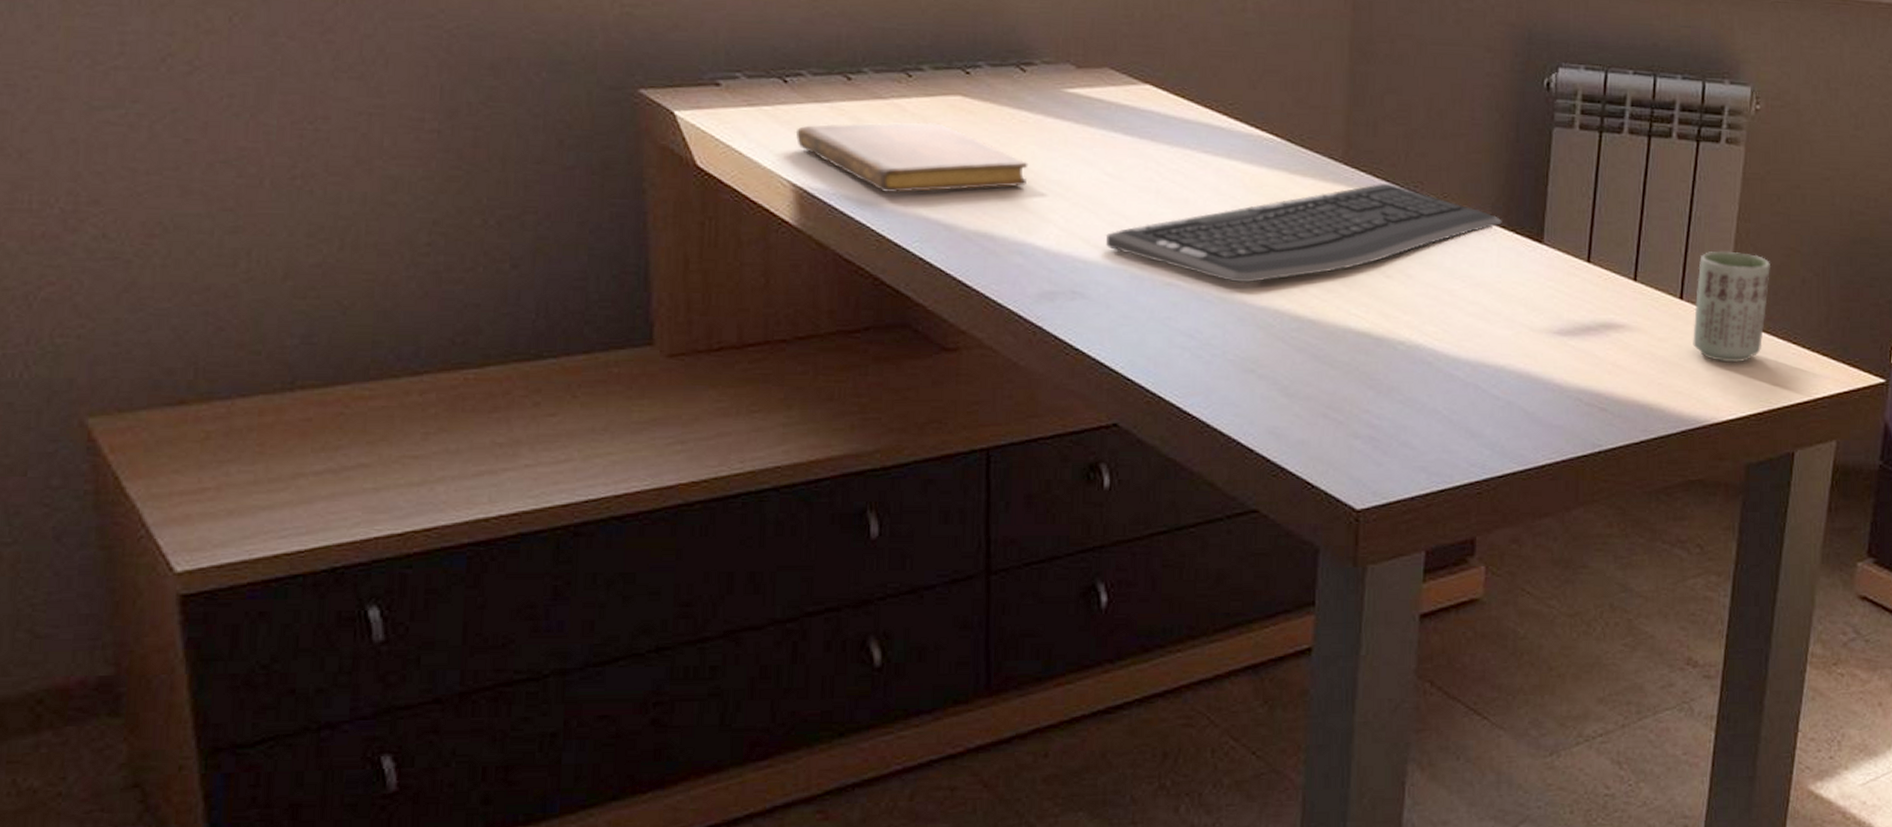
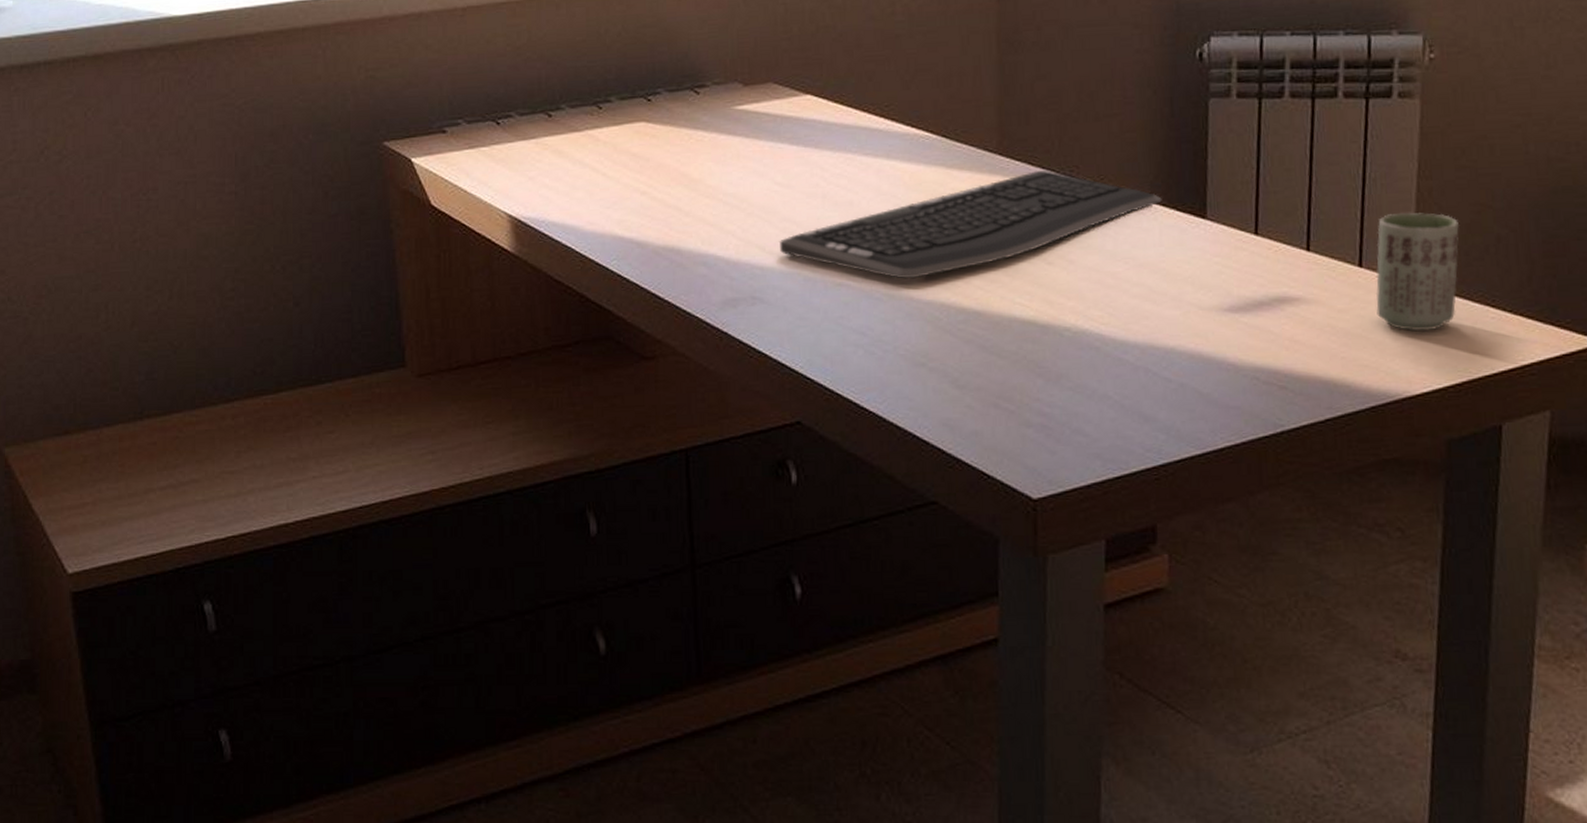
notebook: present [795,122,1029,194] -> none [508,149,707,217]

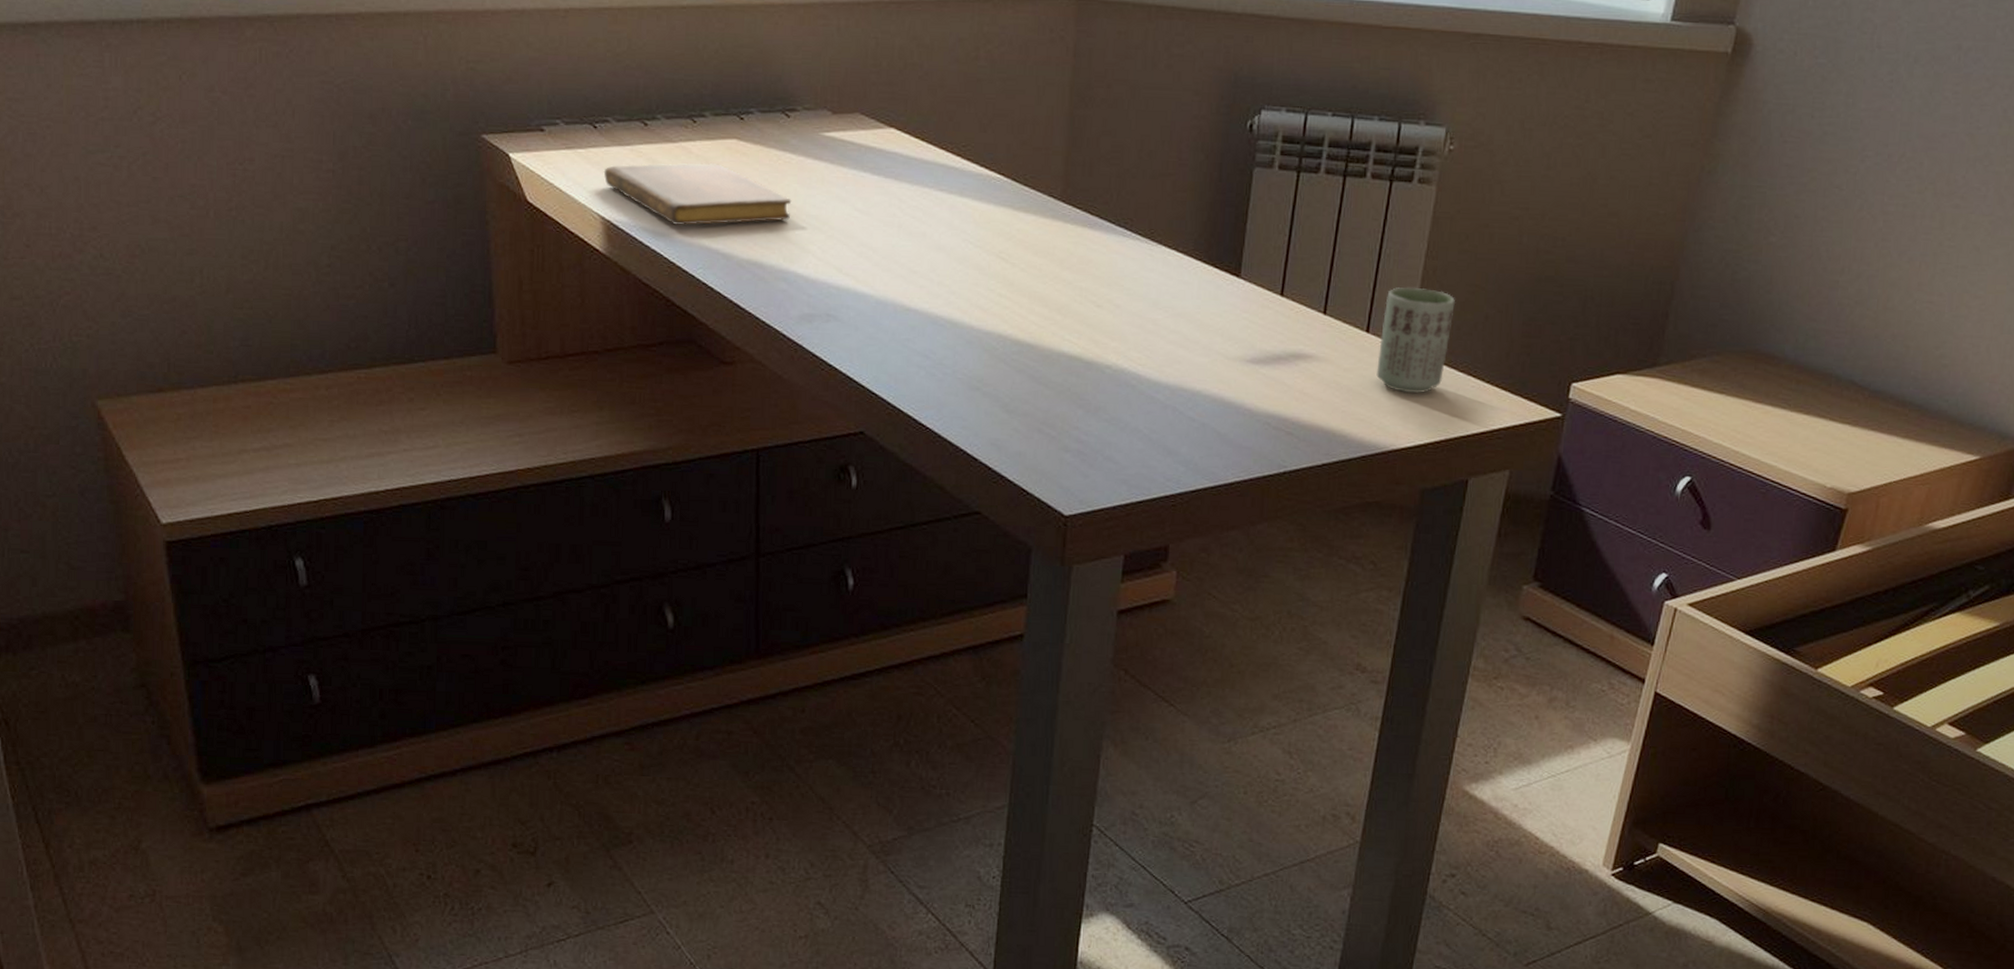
notebook: none [508,149,707,217] -> present [603,162,792,226]
keyboard: present [779,170,1162,279] -> none [855,219,1203,310]

